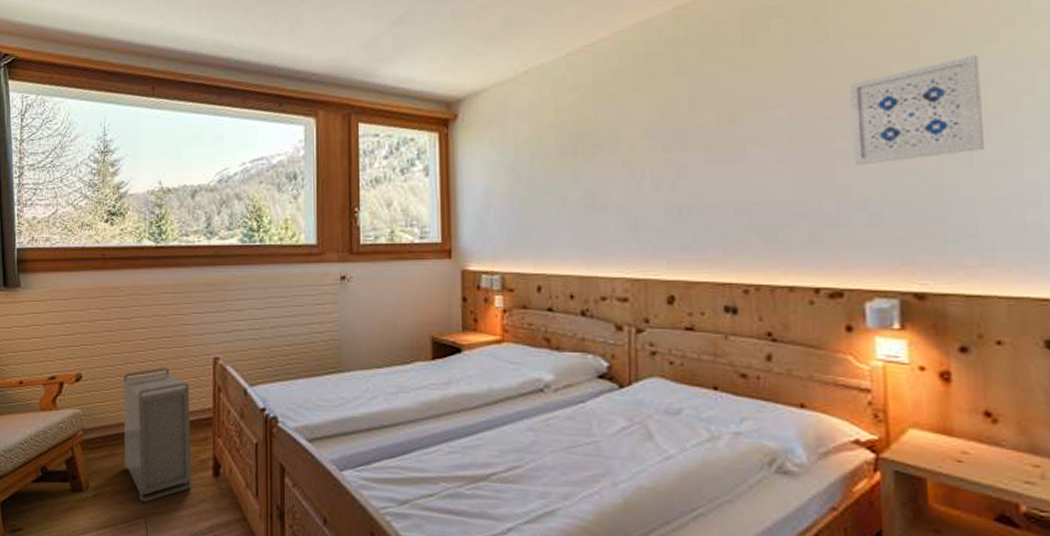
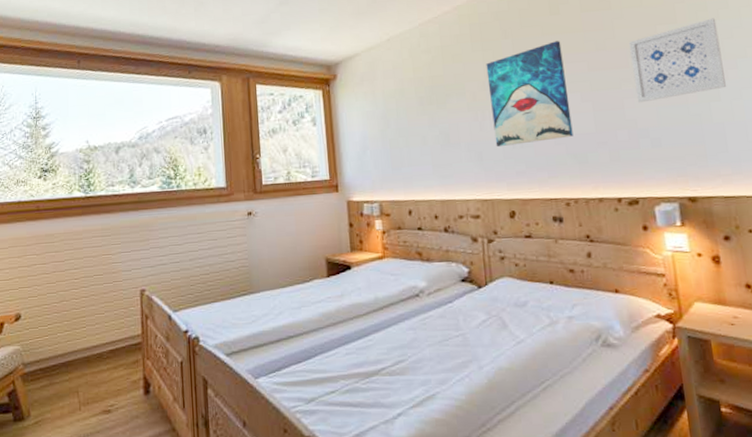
storage bin: present [123,366,192,502] -> none [59,301,125,424]
wall art: none [650,80,761,214] -> present [486,41,573,147]

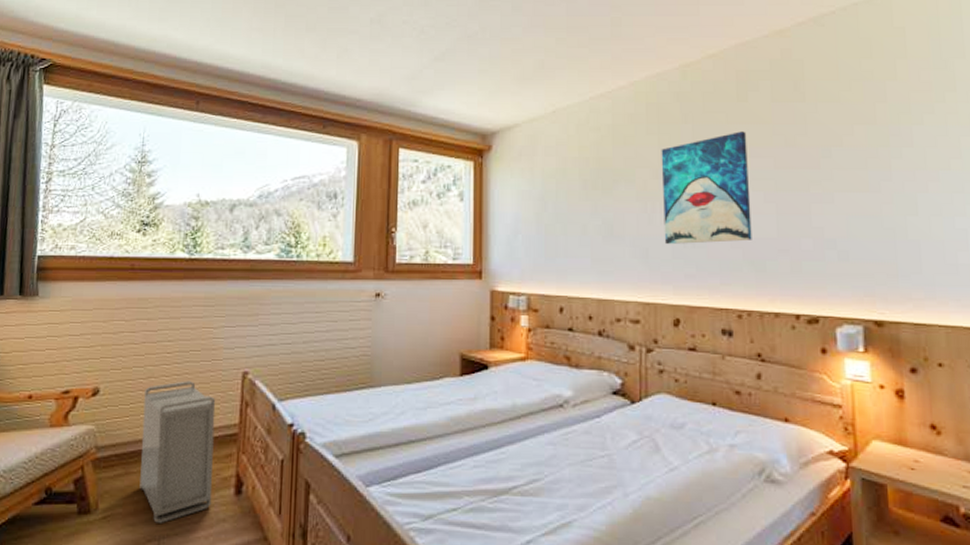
storage bin: none [59,301,125,424] -> present [139,381,216,523]
wall art: present [629,18,727,103] -> none [822,122,926,210]

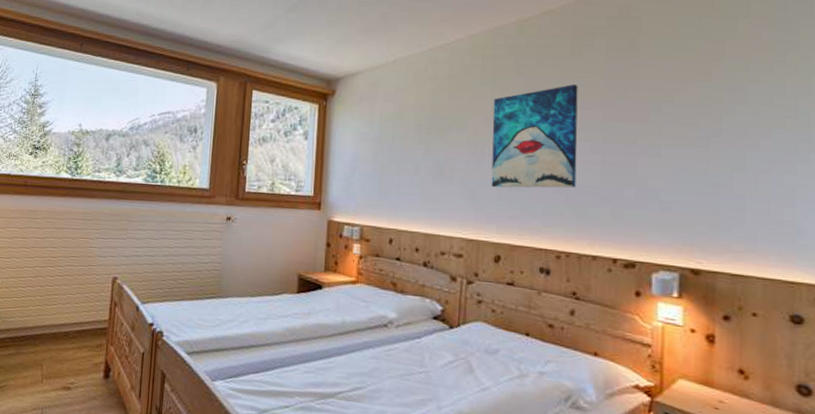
storage bin: present [139,381,216,523] -> none [28,281,90,396]

